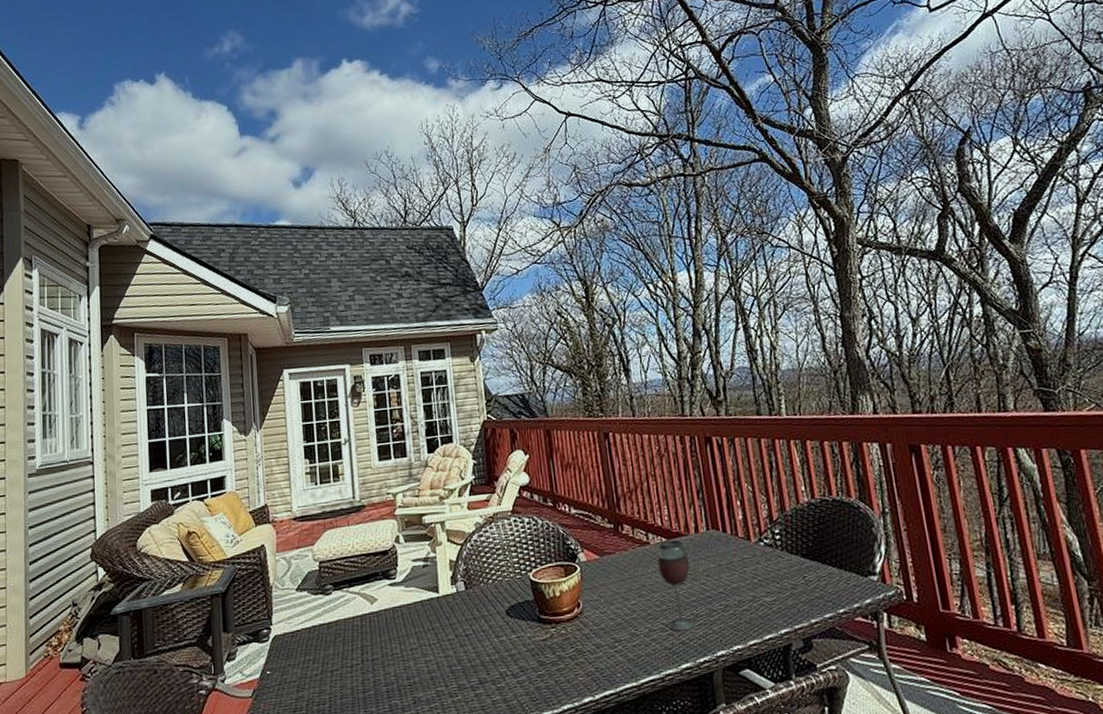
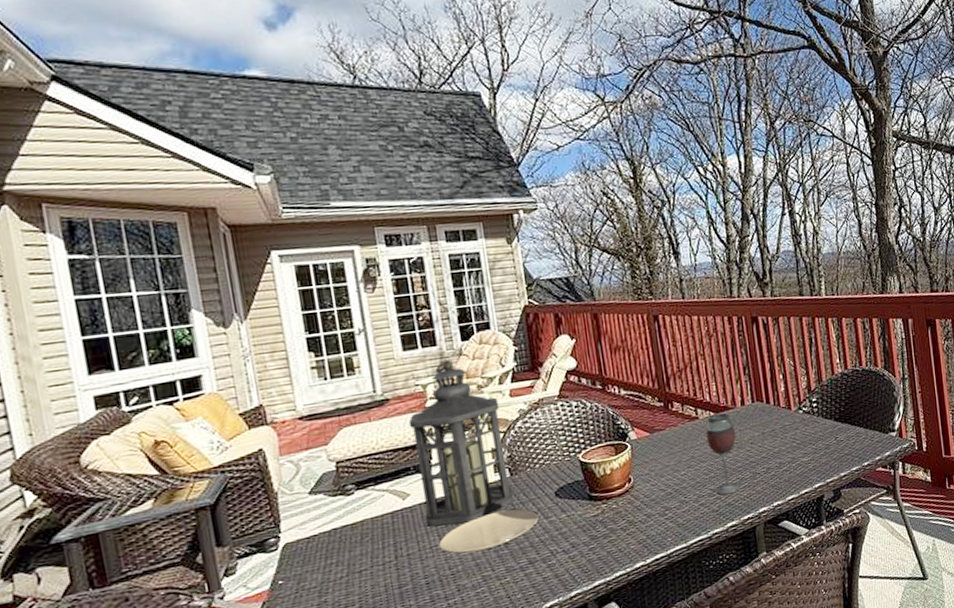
lantern: none [380,467,468,634] -> present [408,356,514,527]
plate: none [399,624,490,666] -> present [439,508,539,554]

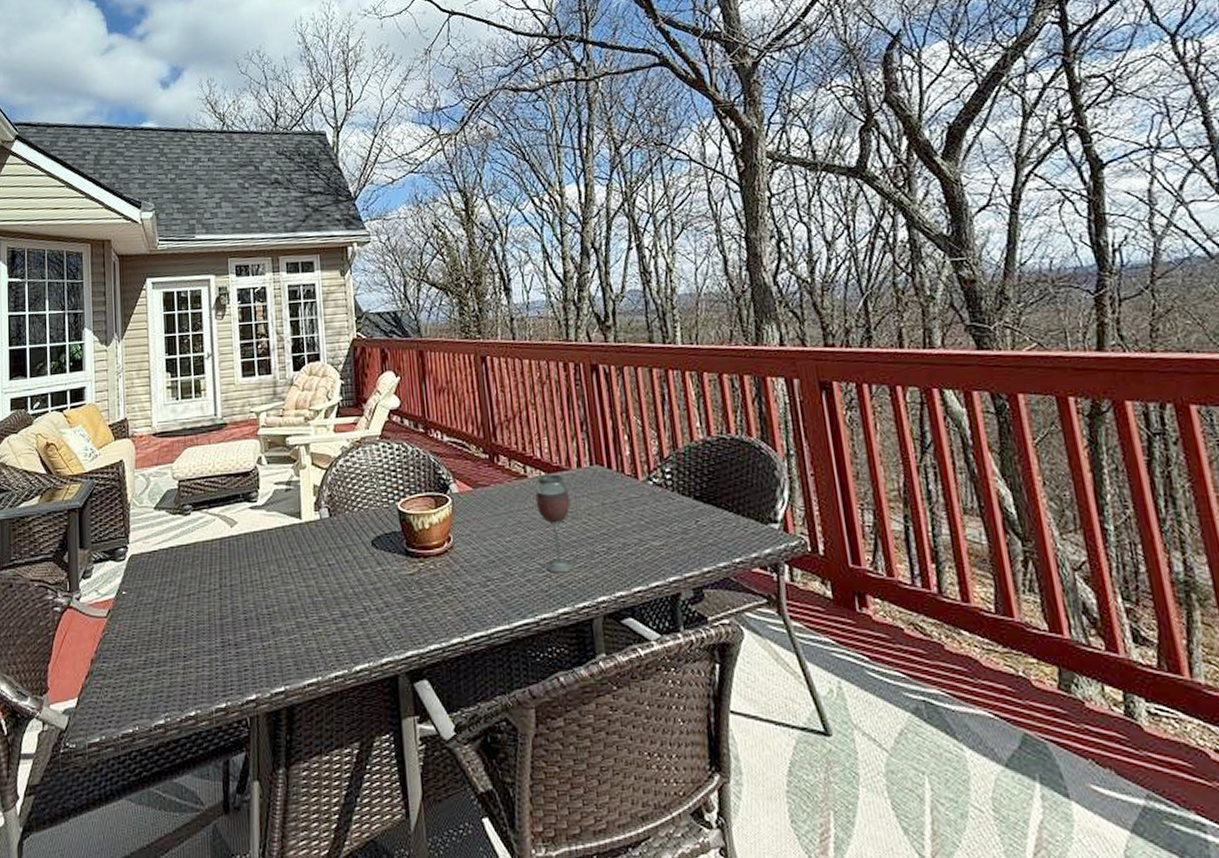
lantern: present [408,356,514,527] -> none [241,386,332,561]
plate: present [439,508,539,554] -> none [259,553,354,595]

